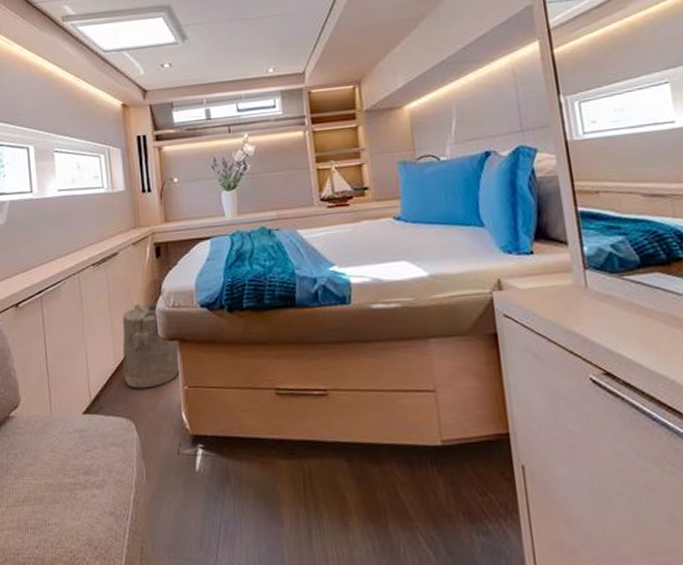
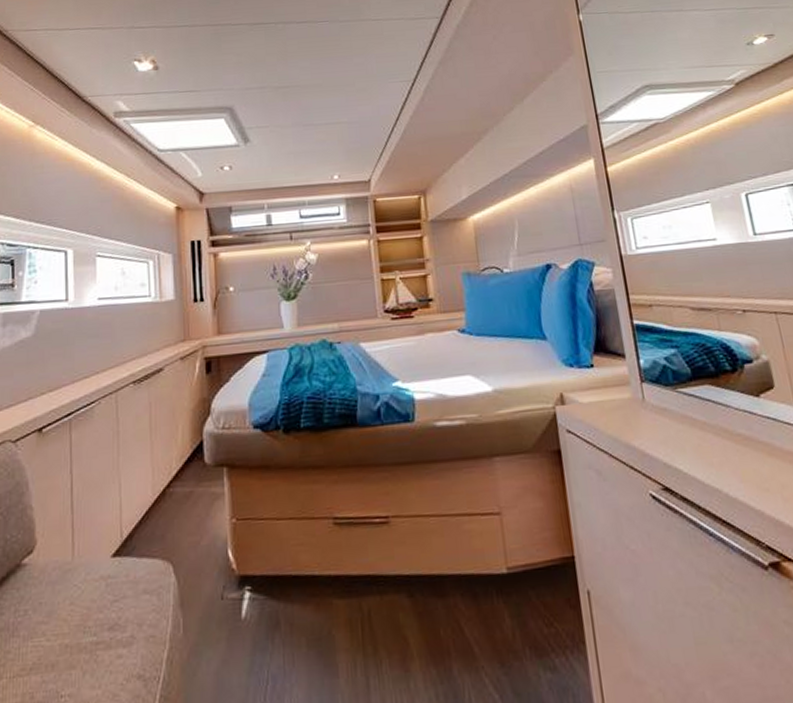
laundry hamper: present [122,302,181,389] -> none [163,424,229,524]

